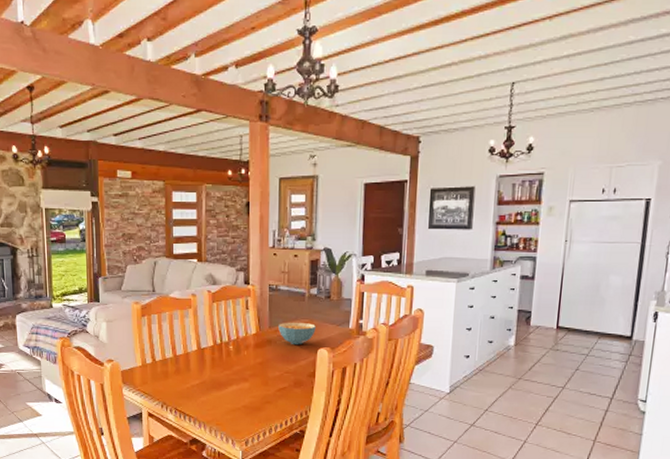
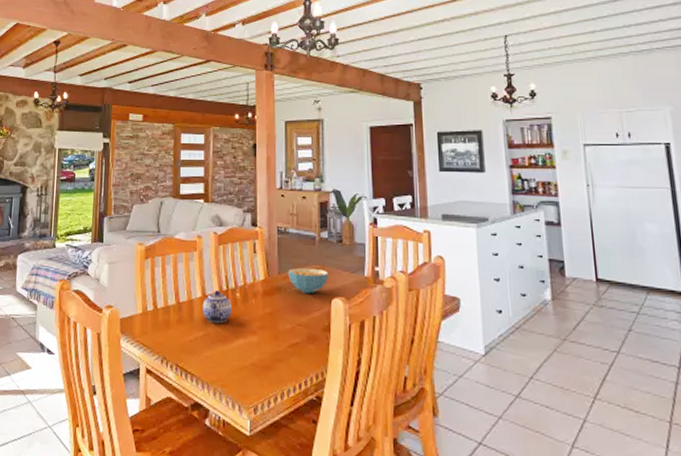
teapot: none [198,344,226,373] -> present [202,290,233,324]

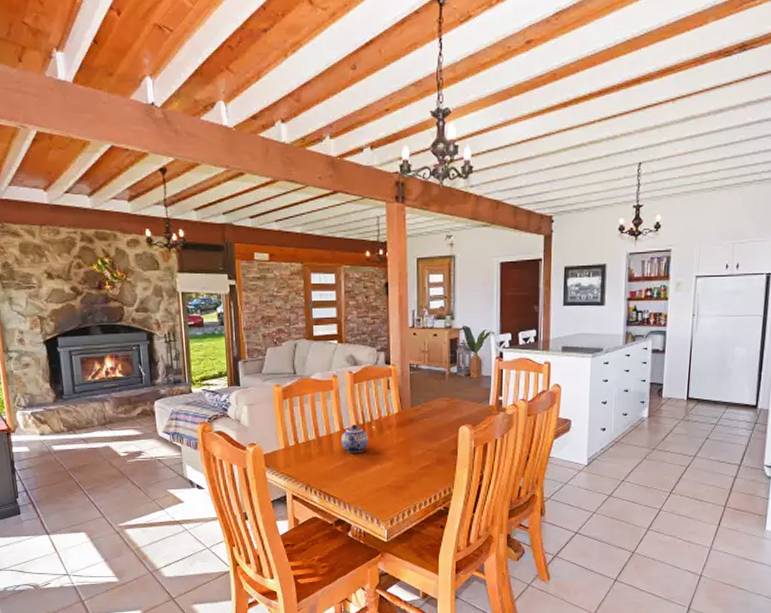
cereal bowl: present [288,267,328,293] -> none [420,400,457,422]

